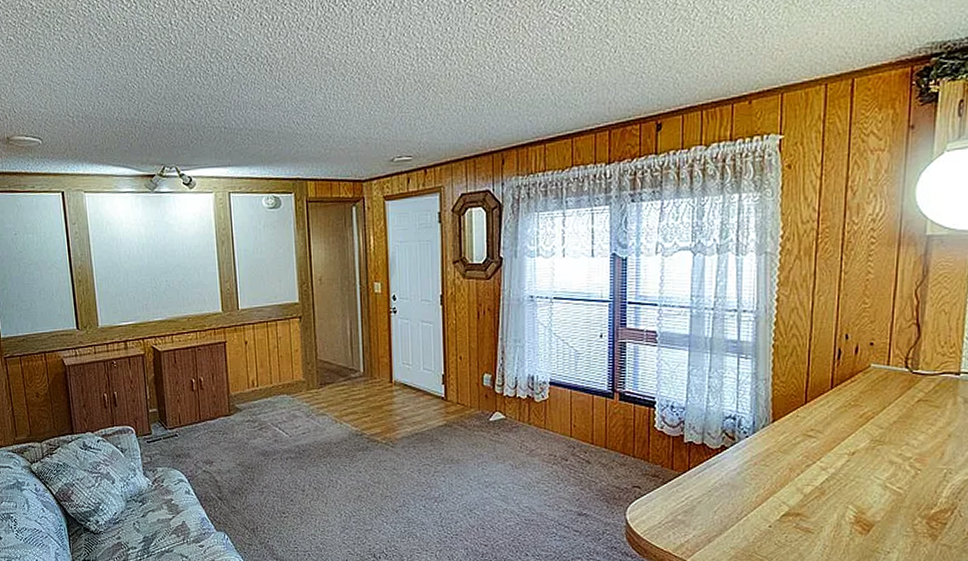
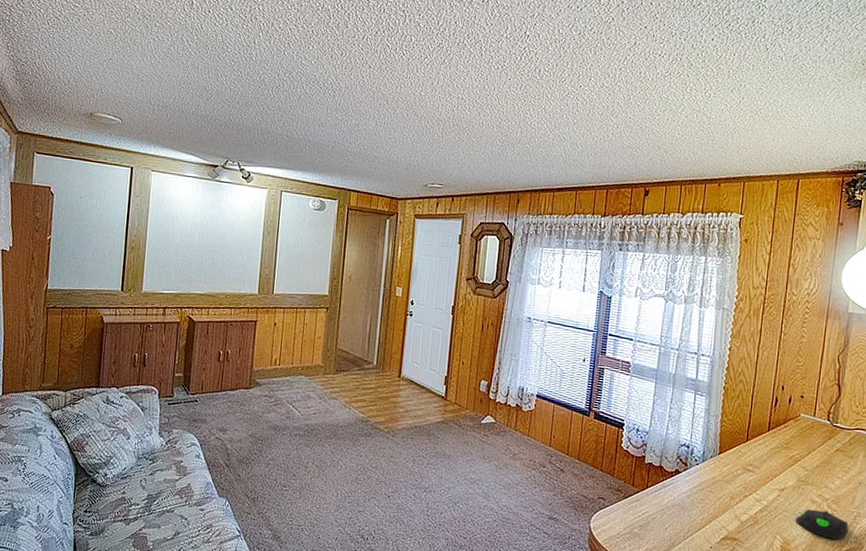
computer mouse: none [871,471,937,502] -> present [796,508,849,540]

